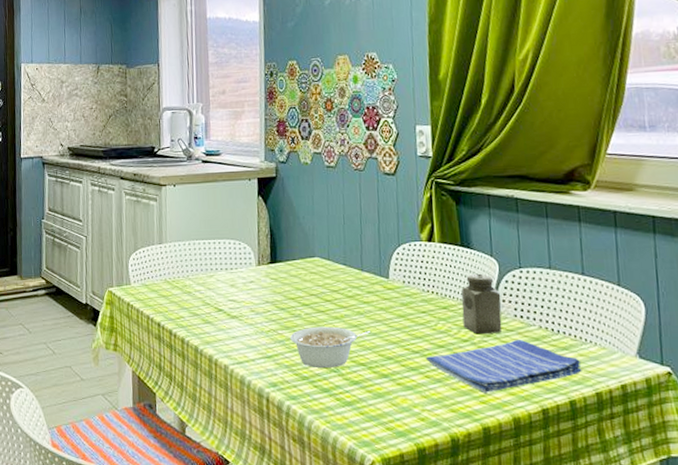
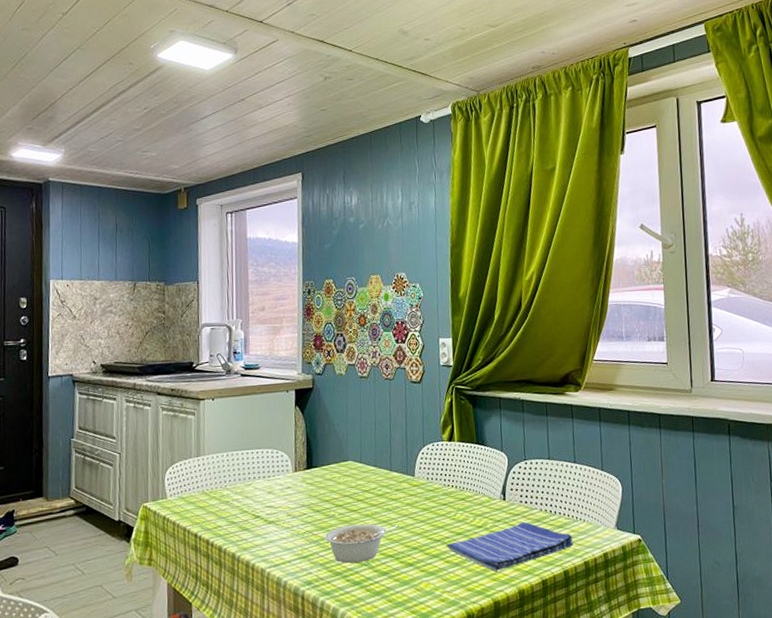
salt shaker: present [461,273,502,335] -> none [477,467,510,521]

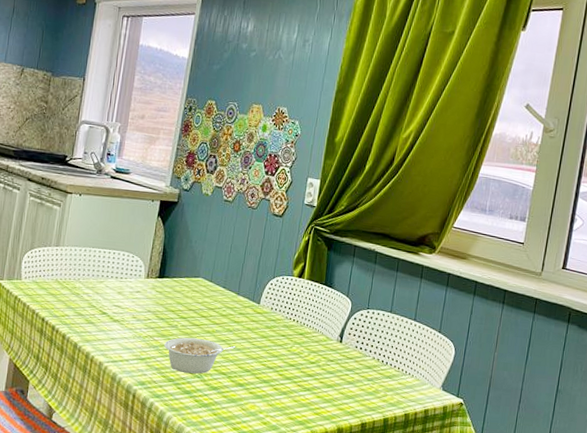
dish towel: present [447,522,574,571] -> none [278,366,399,406]

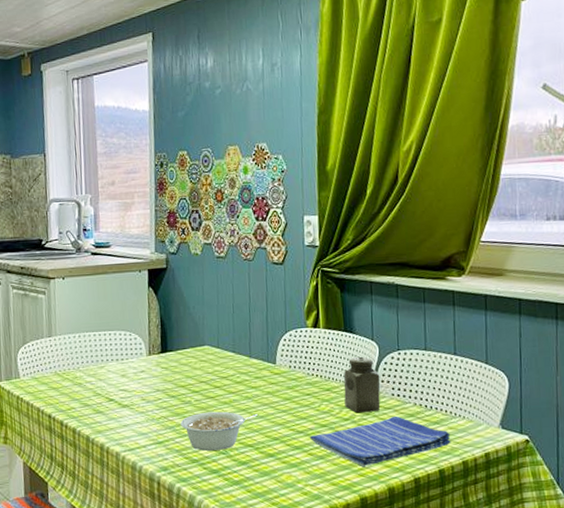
dish towel: none [278,366,399,406] -> present [310,417,451,466]
salt shaker: none [313,308,349,360] -> present [343,356,381,414]

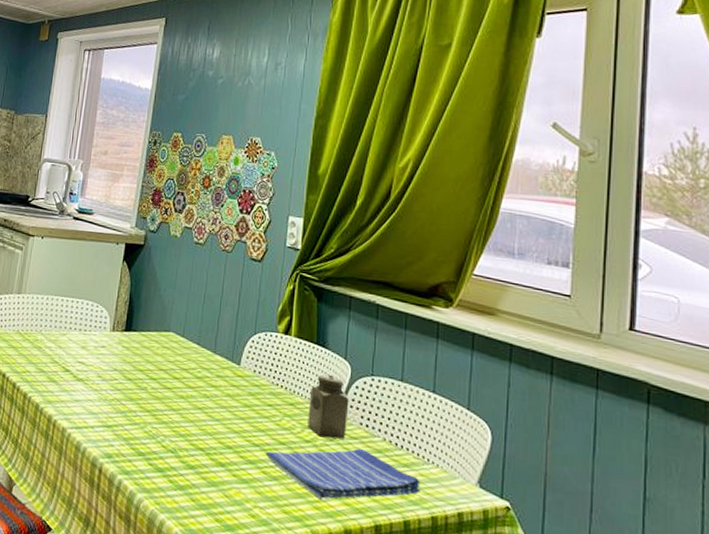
legume: present [180,411,259,452] -> none [132,402,215,448]

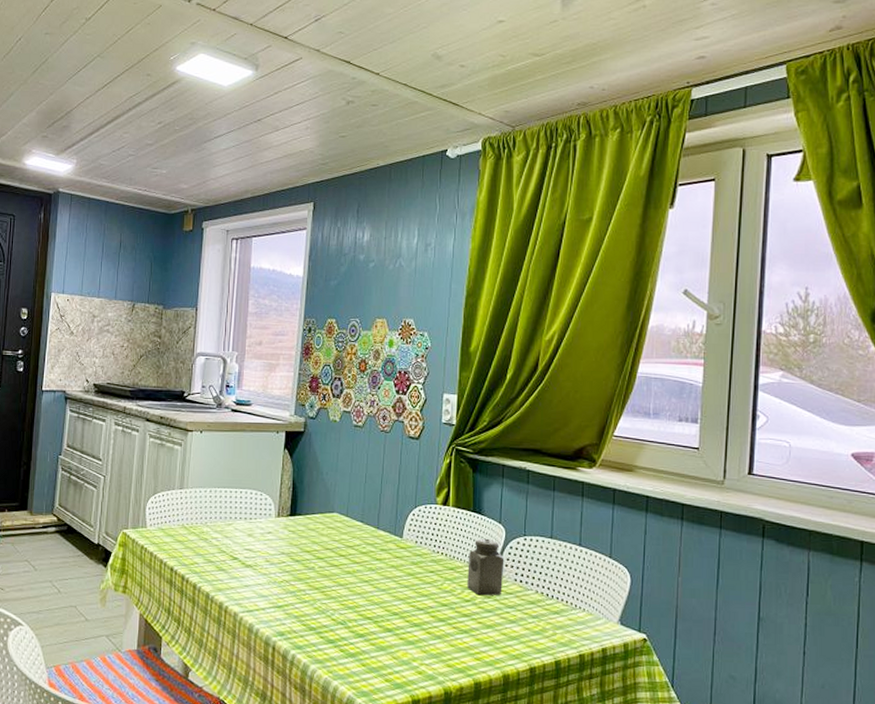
dish towel: present [266,448,421,499] -> none [430,602,570,650]

